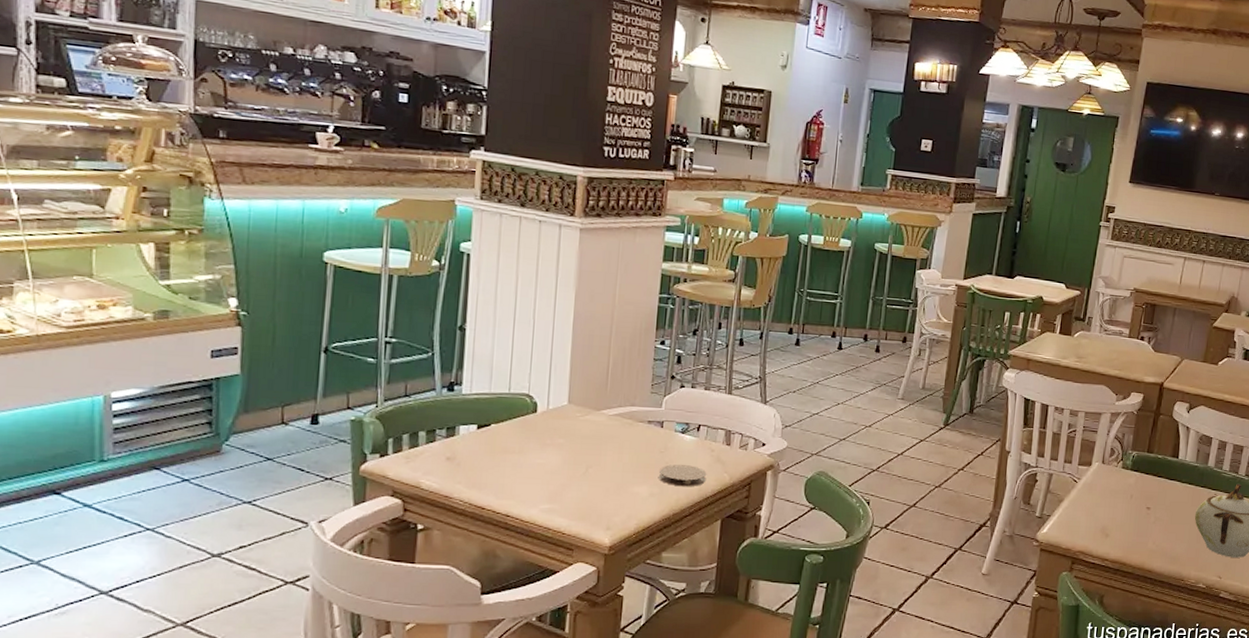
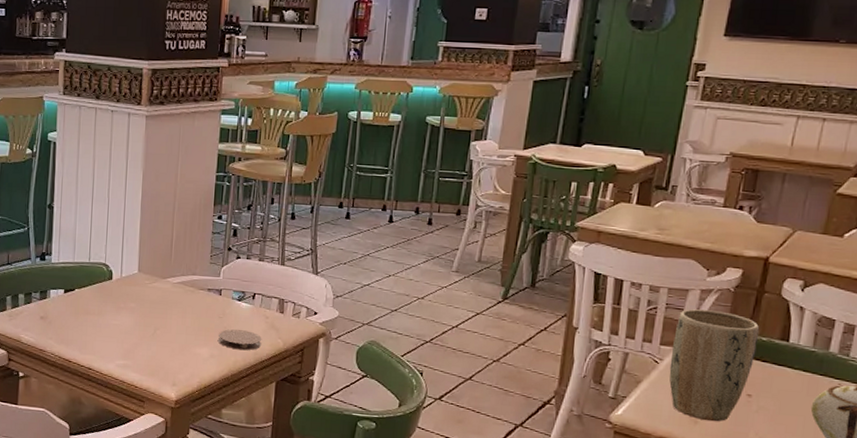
plant pot: none [1085,430,1157,534] -> present [669,308,760,422]

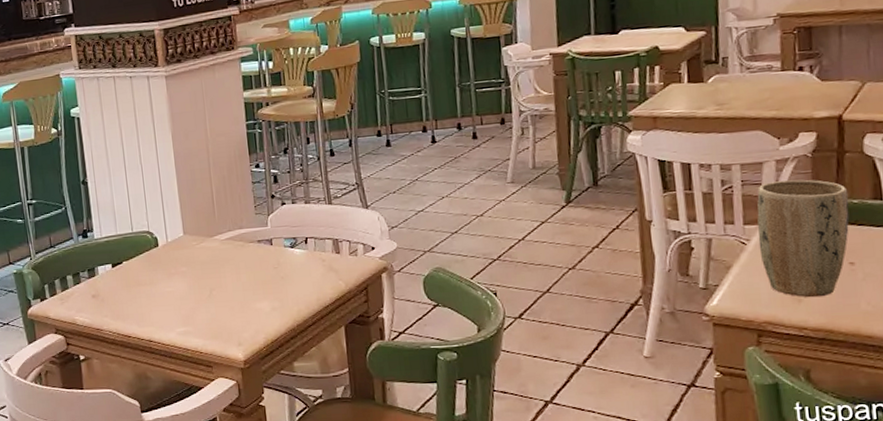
coaster: present [217,329,262,351] -> none [276,277,323,299]

